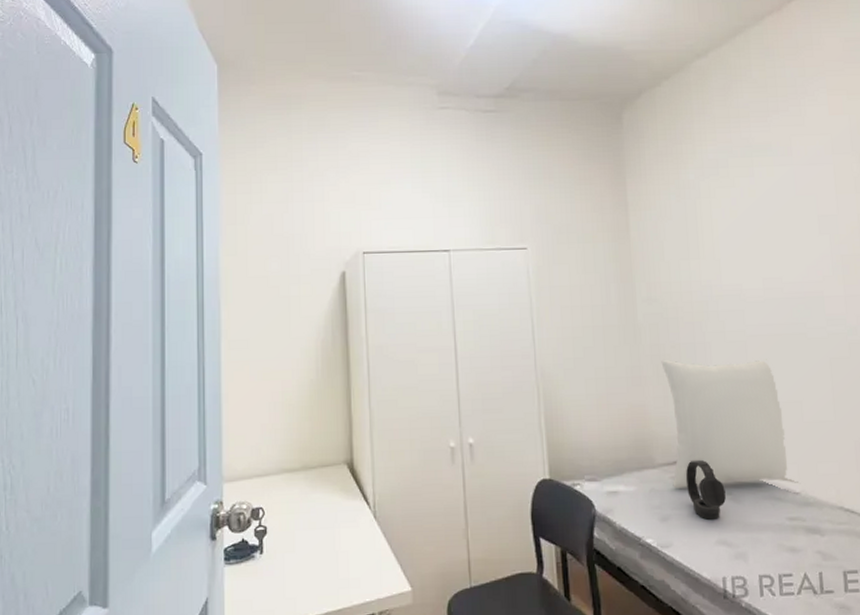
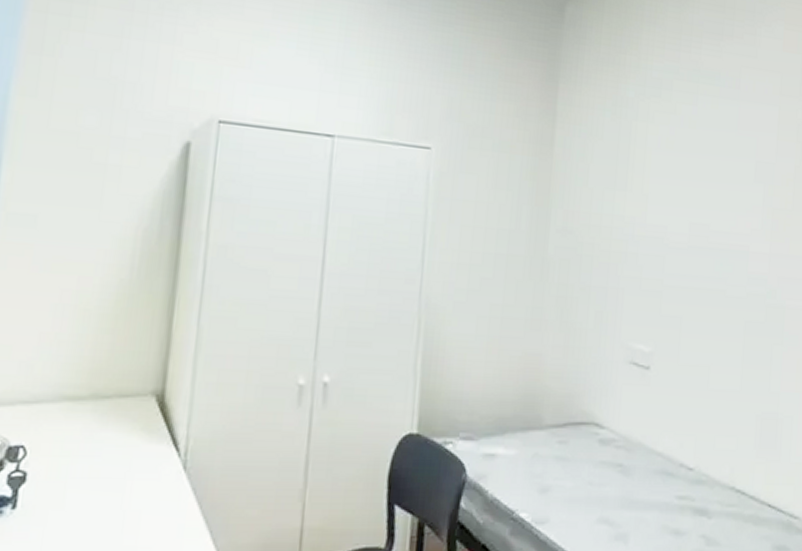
pillow: present [661,359,798,489] -> none [559,302,694,458]
headphones: present [685,459,726,520] -> none [573,423,616,493]

